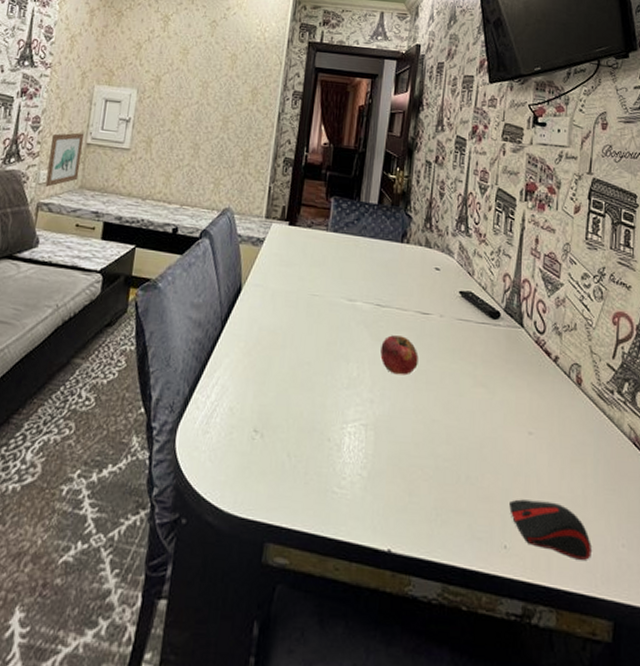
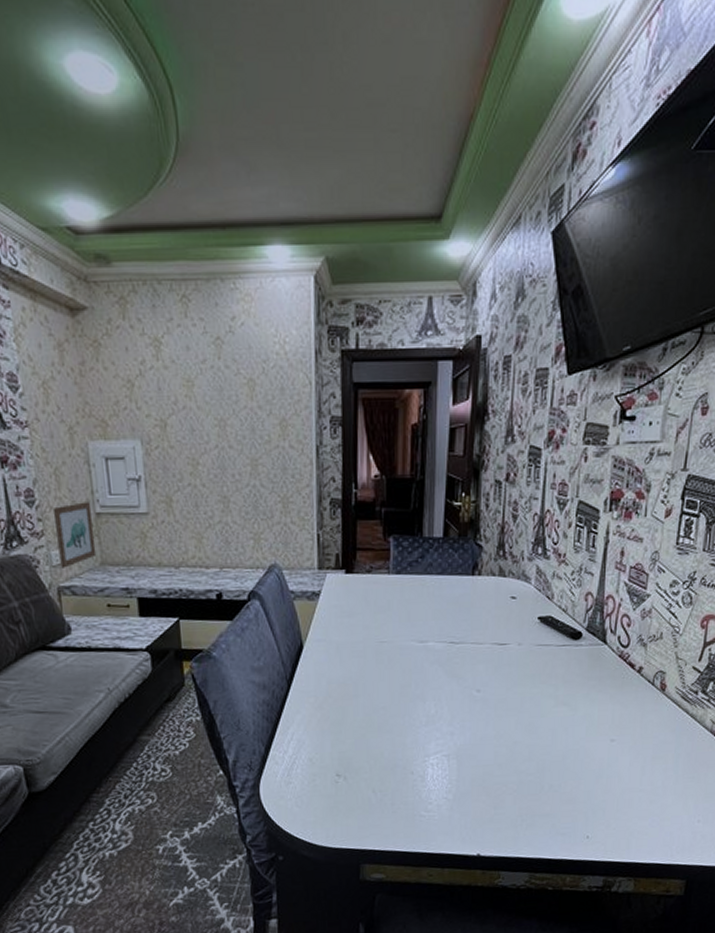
fruit: present [380,335,419,376] -> none [458,669,497,706]
computer mouse: present [509,499,591,560] -> none [591,795,669,838]

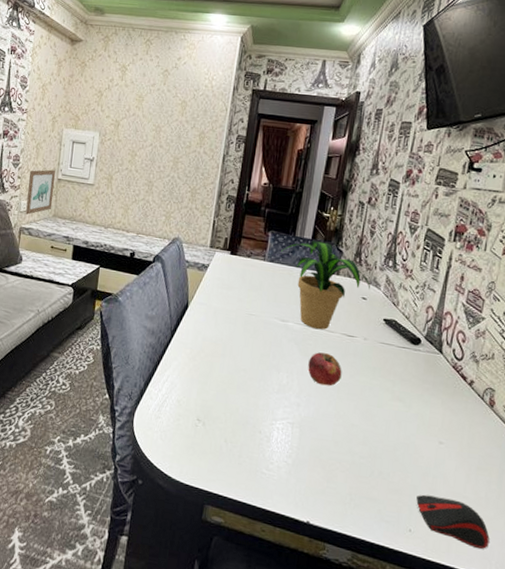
potted plant: none [408,537,519,644] -> present [281,240,370,330]
fruit: none [458,669,497,706] -> present [308,352,342,386]
computer mouse: none [591,795,669,838] -> present [416,494,490,549]

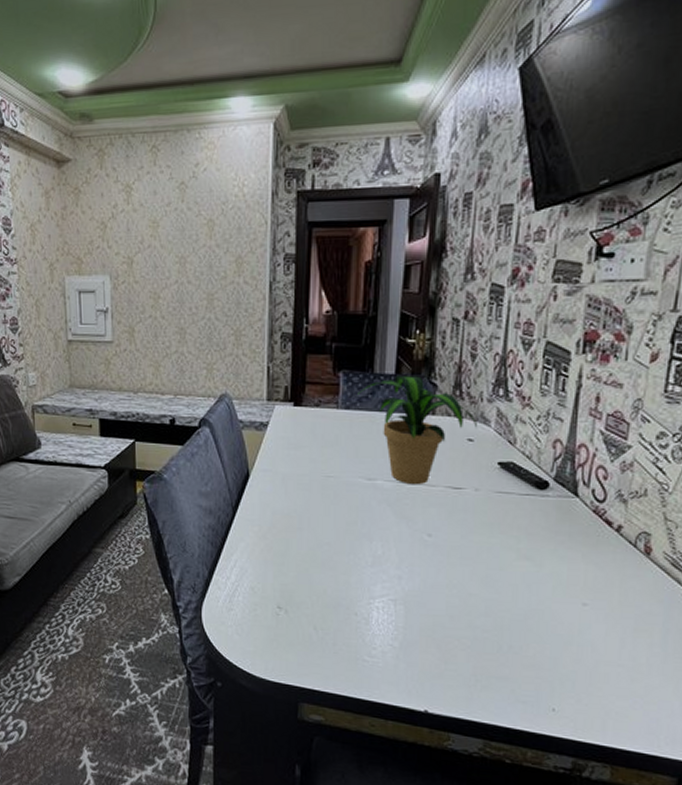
wall art: present [25,169,56,215] -> none [33,330,66,389]
fruit: present [308,352,342,386] -> none [407,512,451,552]
computer mouse: present [416,494,490,549] -> none [559,667,655,723]

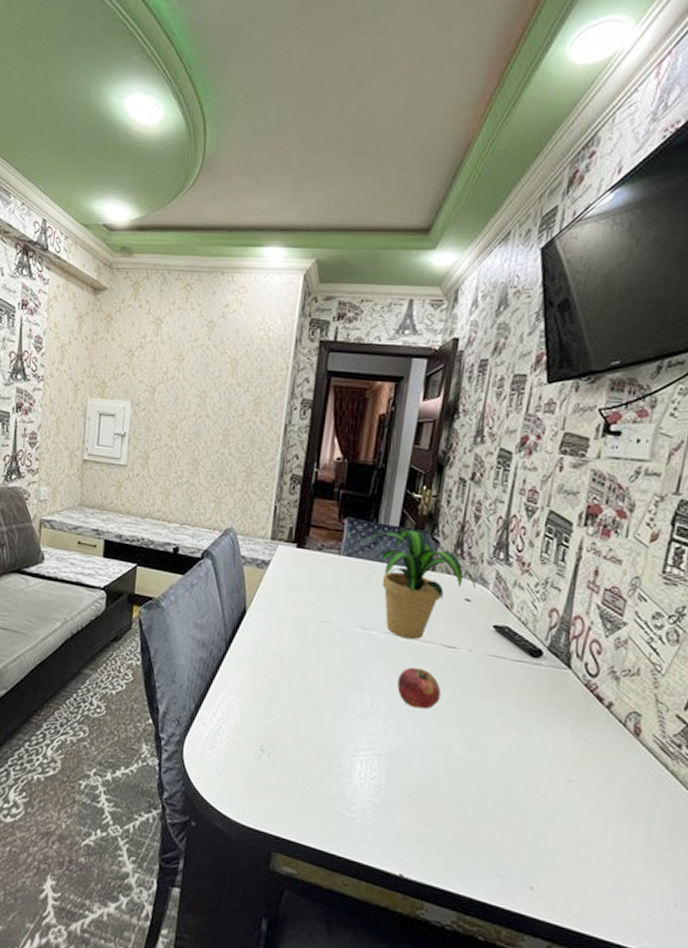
fruit: none [407,512,451,552] -> present [397,667,441,710]

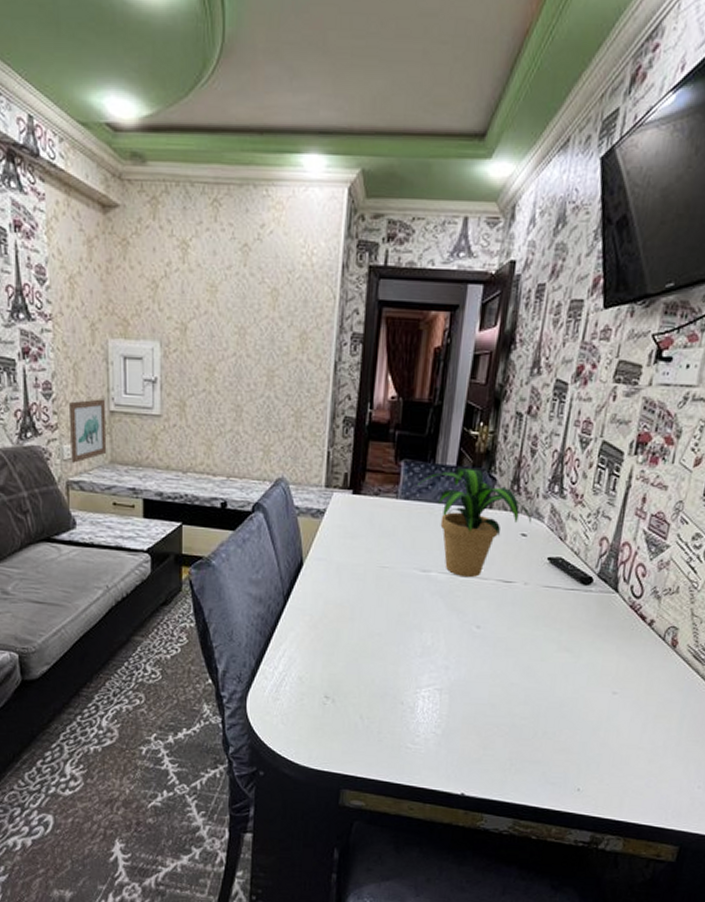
wall art: none [46,448,81,504] -> present [70,399,107,463]
fruit: present [397,667,441,710] -> none [457,604,499,643]

